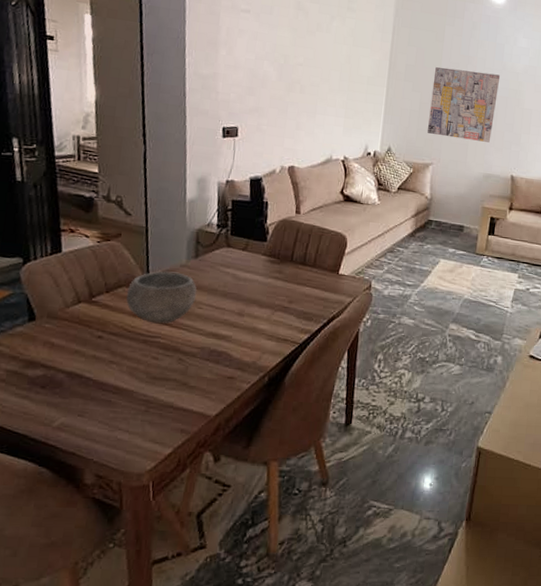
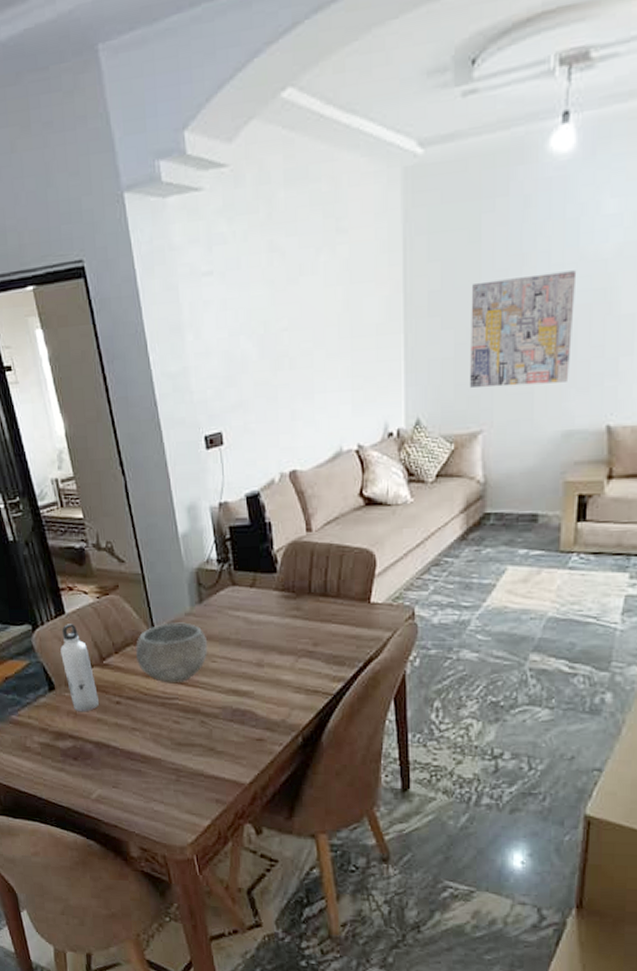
water bottle: none [48,261,81,344] -> present [60,624,100,712]

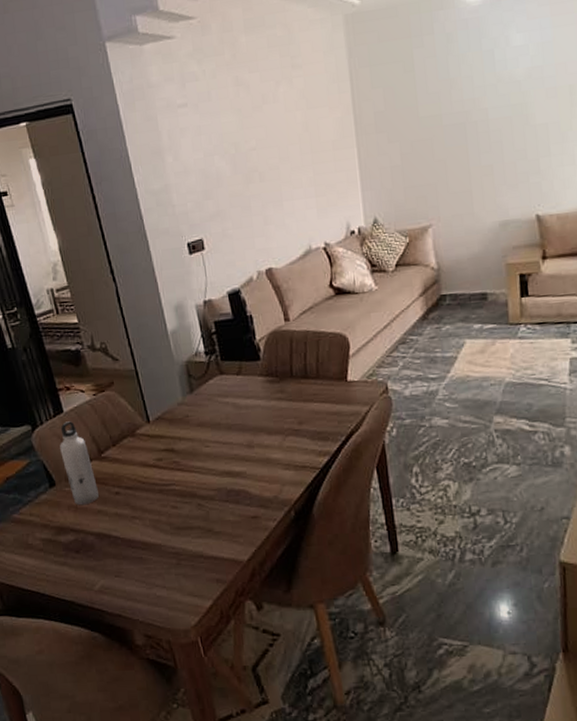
bowl: present [135,622,208,683] -> none [131,411,201,471]
wall art: present [470,270,577,388] -> none [410,91,500,189]

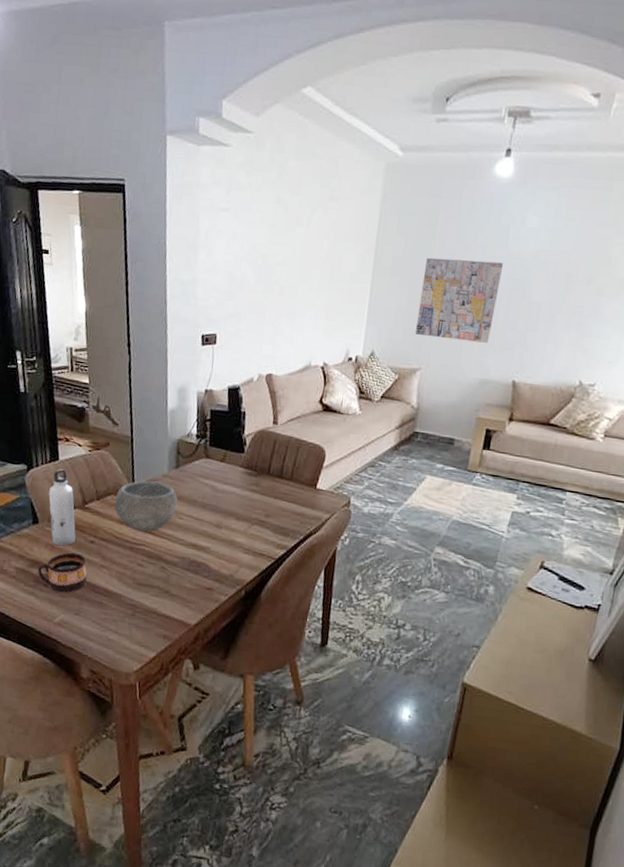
cup: none [65,509,120,556] -> present [37,552,87,593]
bowl: none [131,411,201,471] -> present [114,480,178,532]
wall art: none [410,91,500,189] -> present [416,257,504,343]

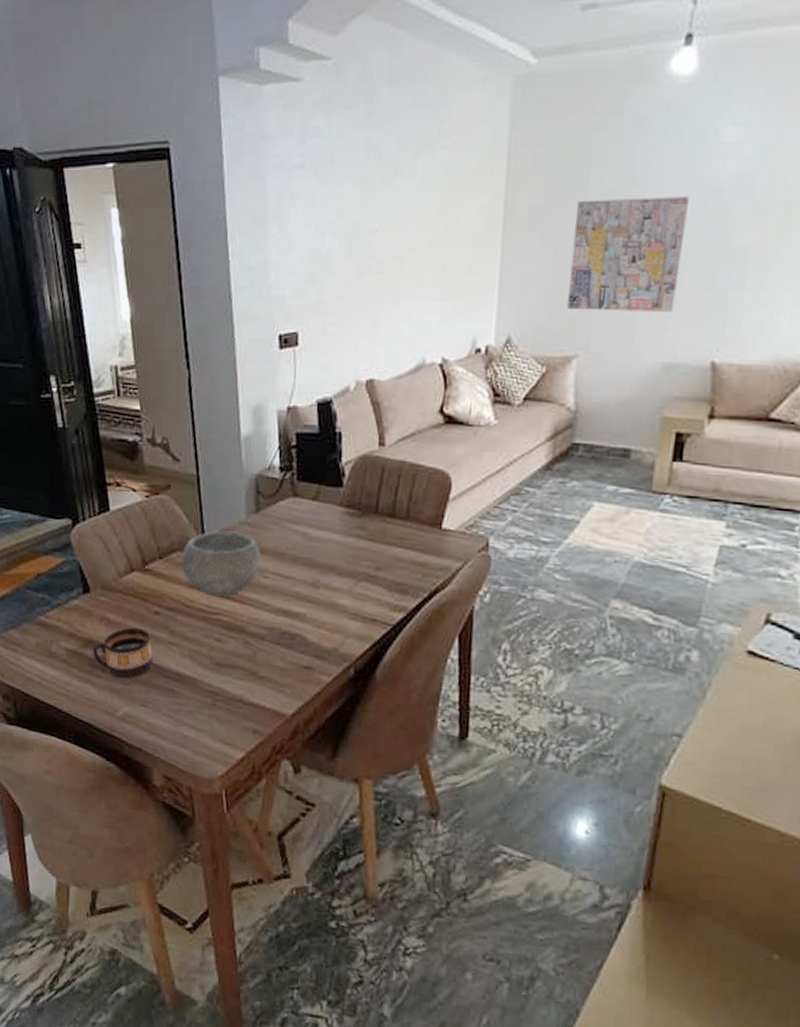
water bottle: present [49,469,76,546] -> none [100,522,137,620]

